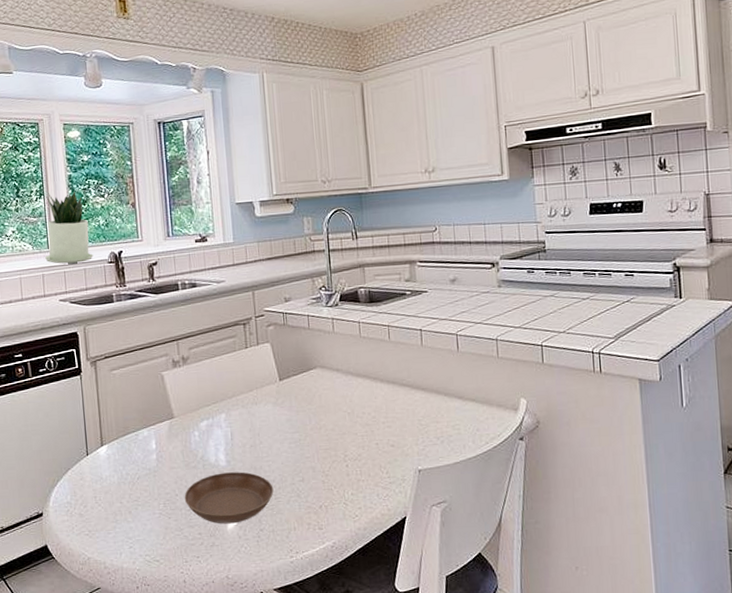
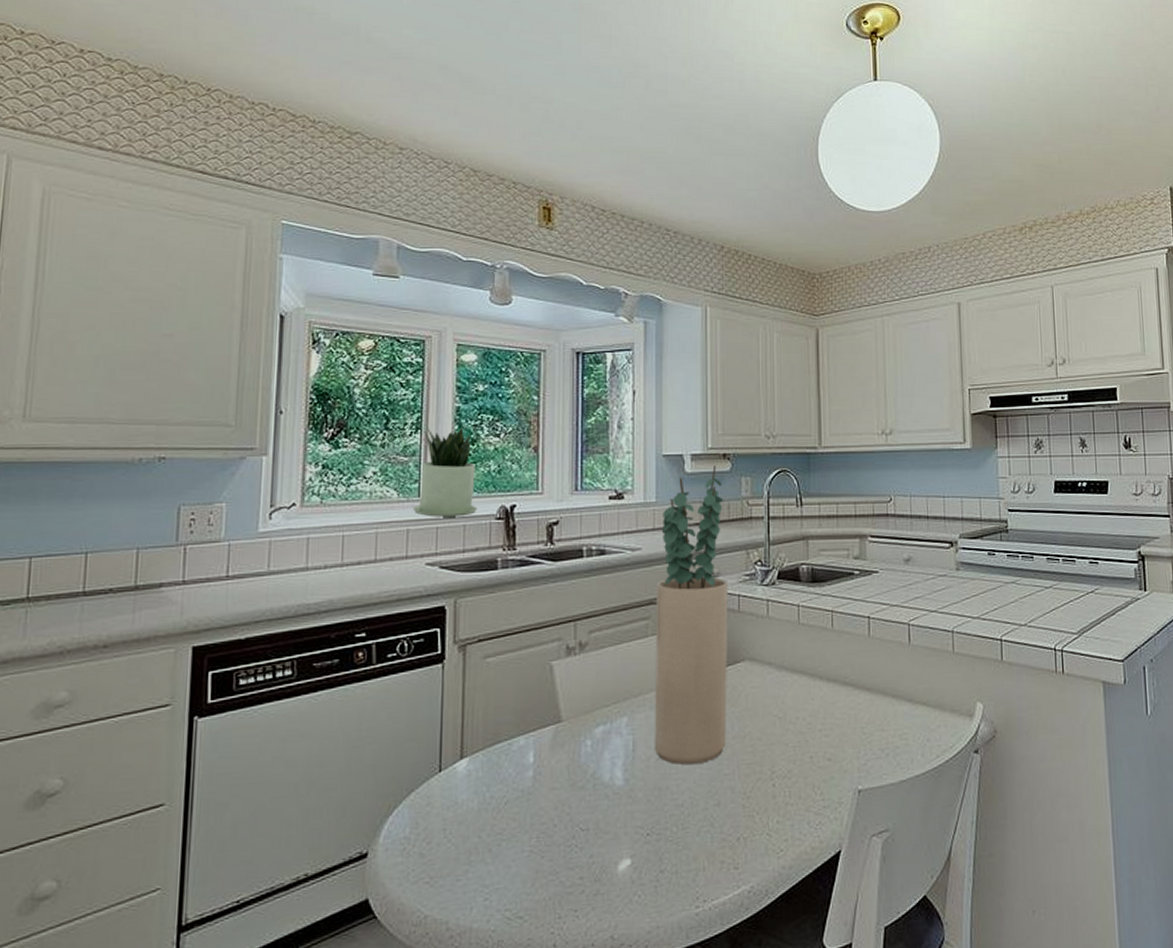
saucer: present [184,472,274,524] -> none [565,793,681,865]
vase: none [239,209,306,450] -> present [654,465,728,765]

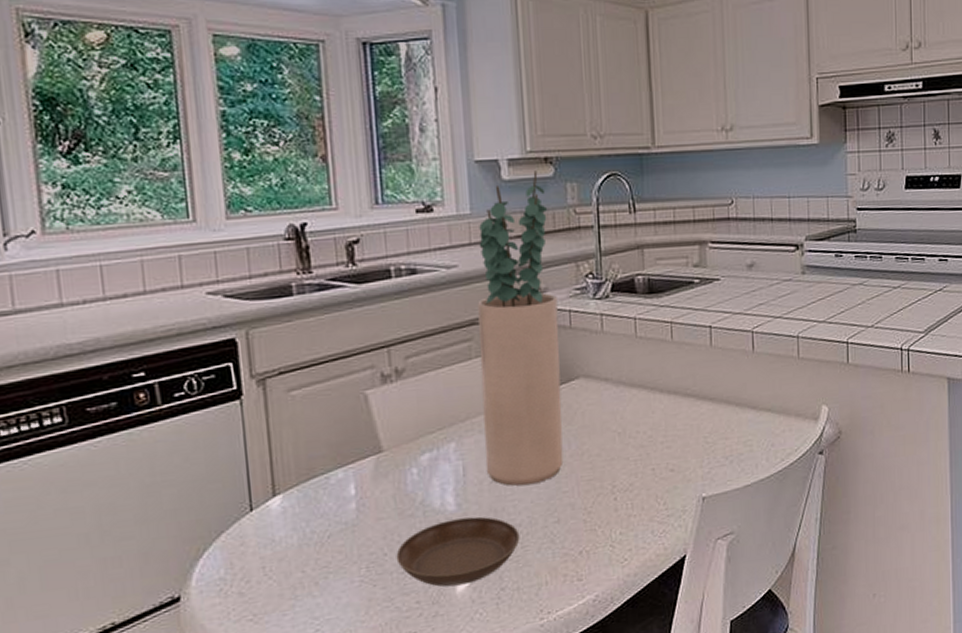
planter: present [413,427,478,517] -> none [183,136,261,241]
saucer: none [565,793,681,865] -> present [396,516,520,587]

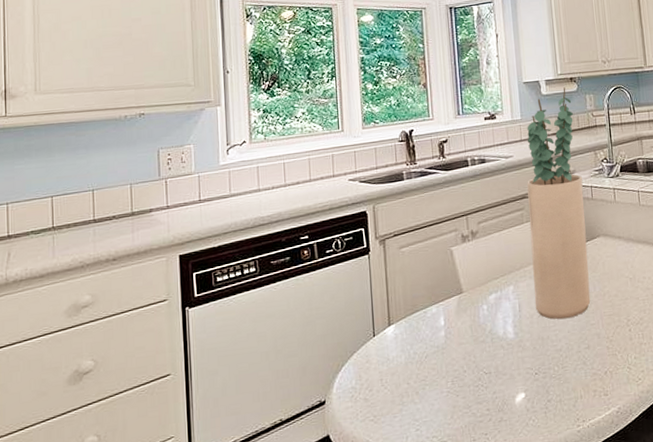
saucer: present [396,516,520,587] -> none [472,343,561,398]

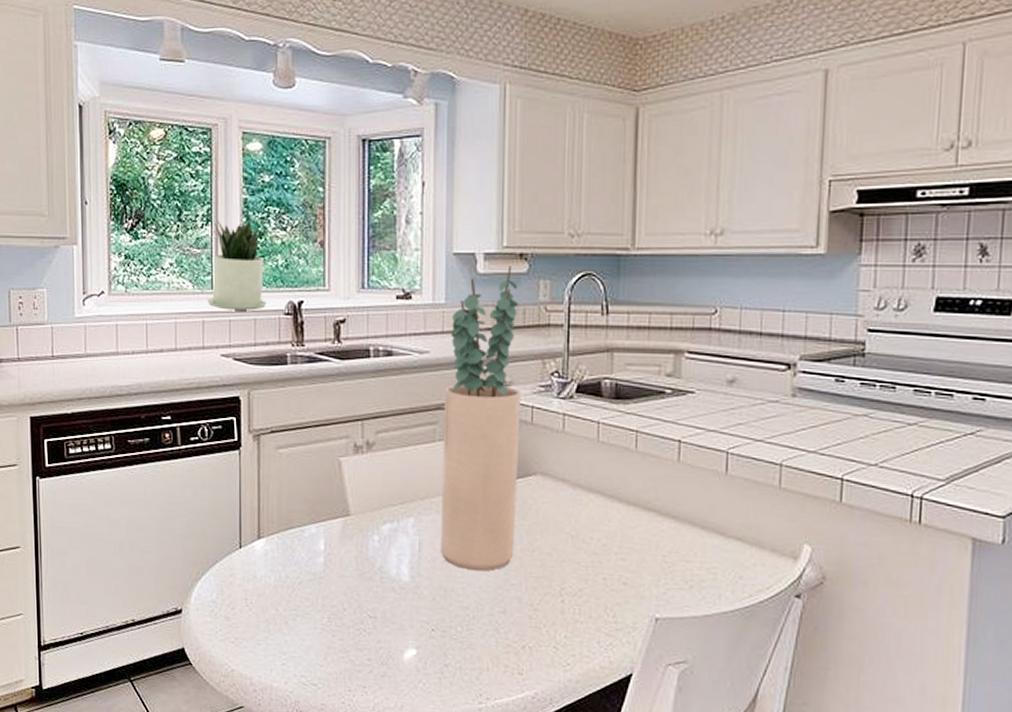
planter: none [335,73,384,144] -> present [207,219,267,311]

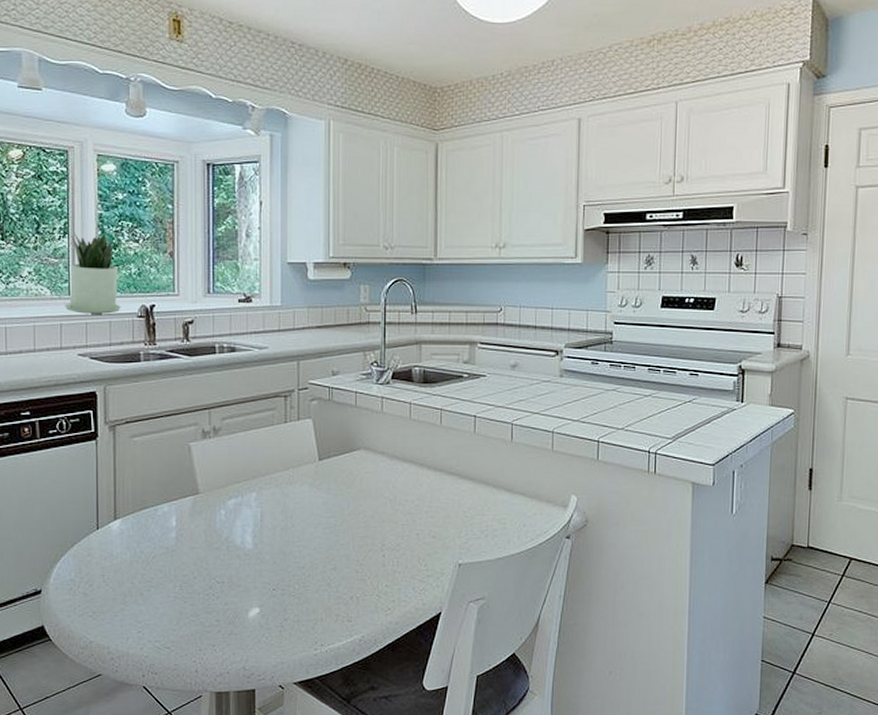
vase: present [440,266,521,571] -> none [279,273,346,535]

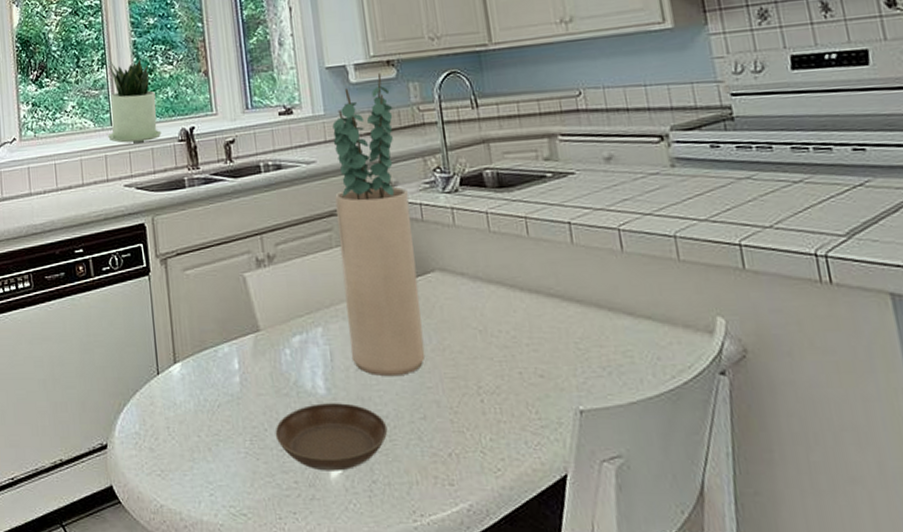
saucer: none [203,556,303,611] -> present [275,403,388,471]
vase: none [279,273,346,535] -> present [332,73,426,377]

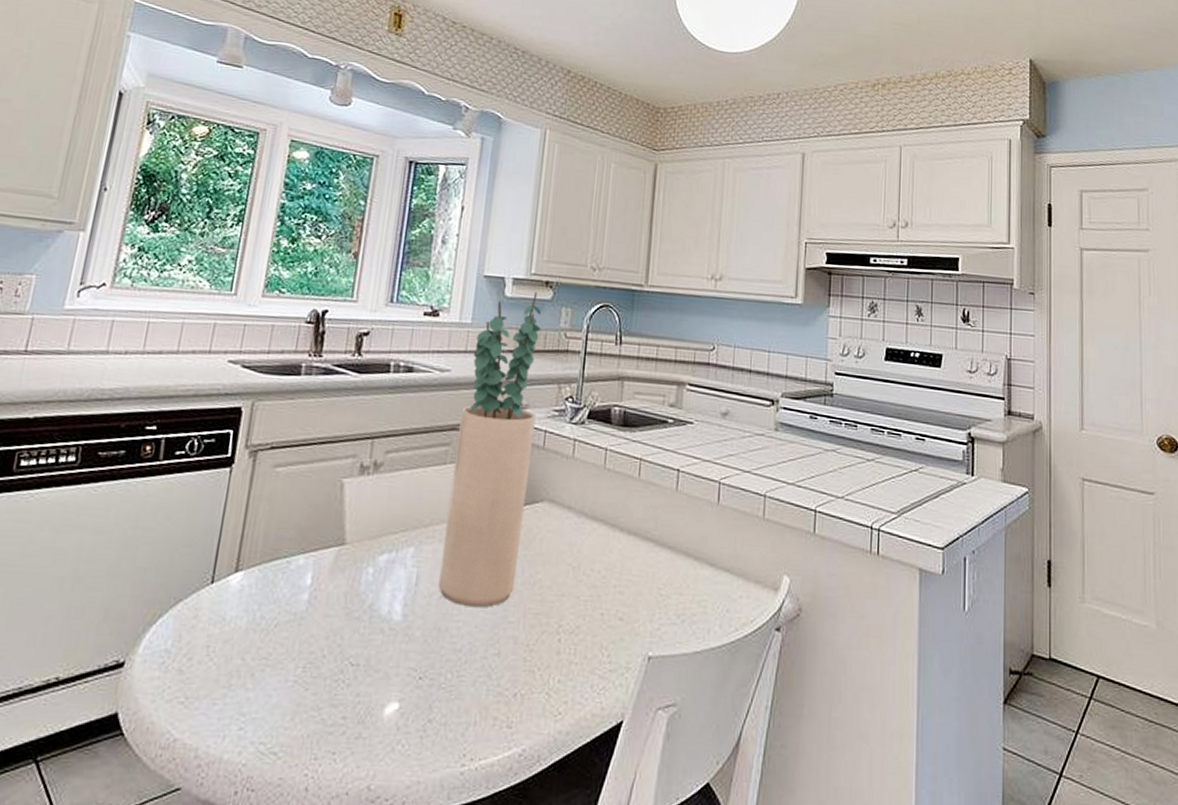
planter: present [108,59,162,143] -> none [223,220,293,317]
saucer: present [275,403,388,471] -> none [333,630,458,708]

